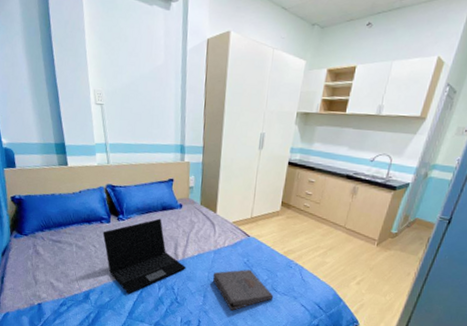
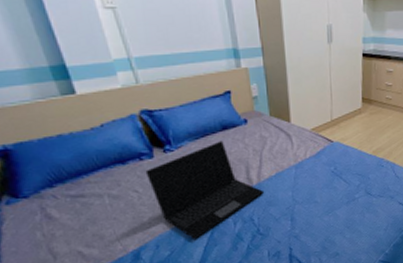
pizza box: present [212,269,274,311] -> none [298,177,369,228]

